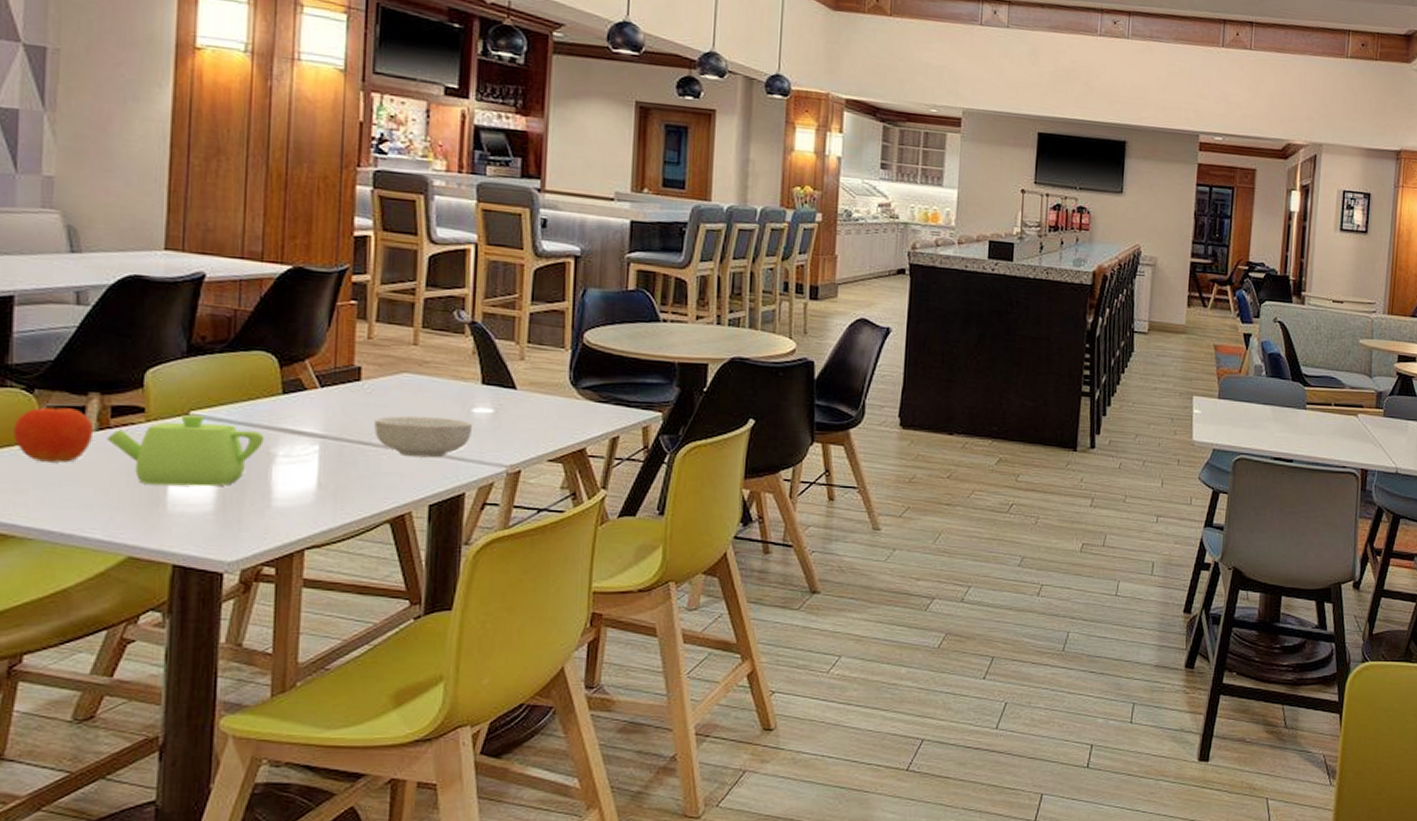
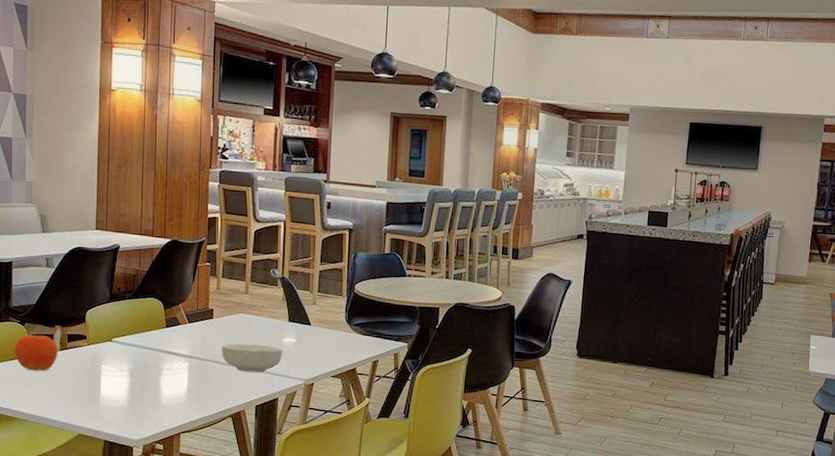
teapot: present [106,414,264,487] -> none [65,340,155,389]

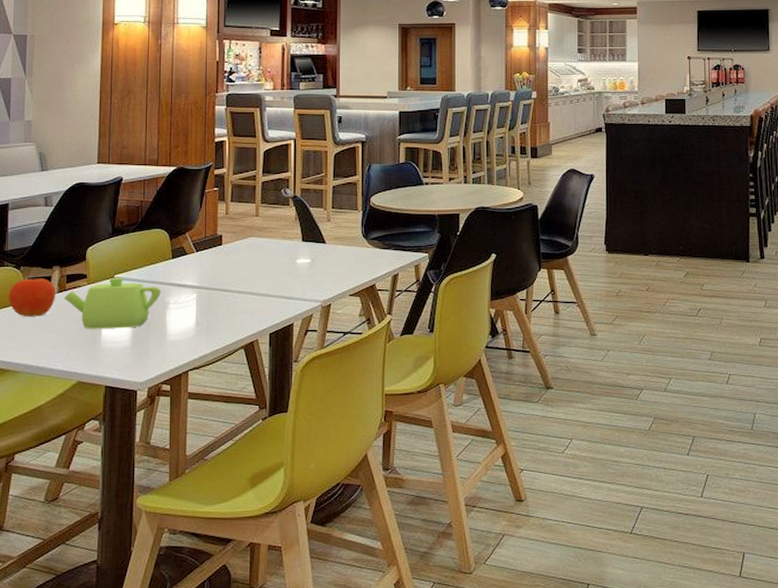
teapot: none [65,340,155,389] -> present [63,277,161,329]
cereal bowl: present [221,343,282,373] -> none [232,268,296,299]

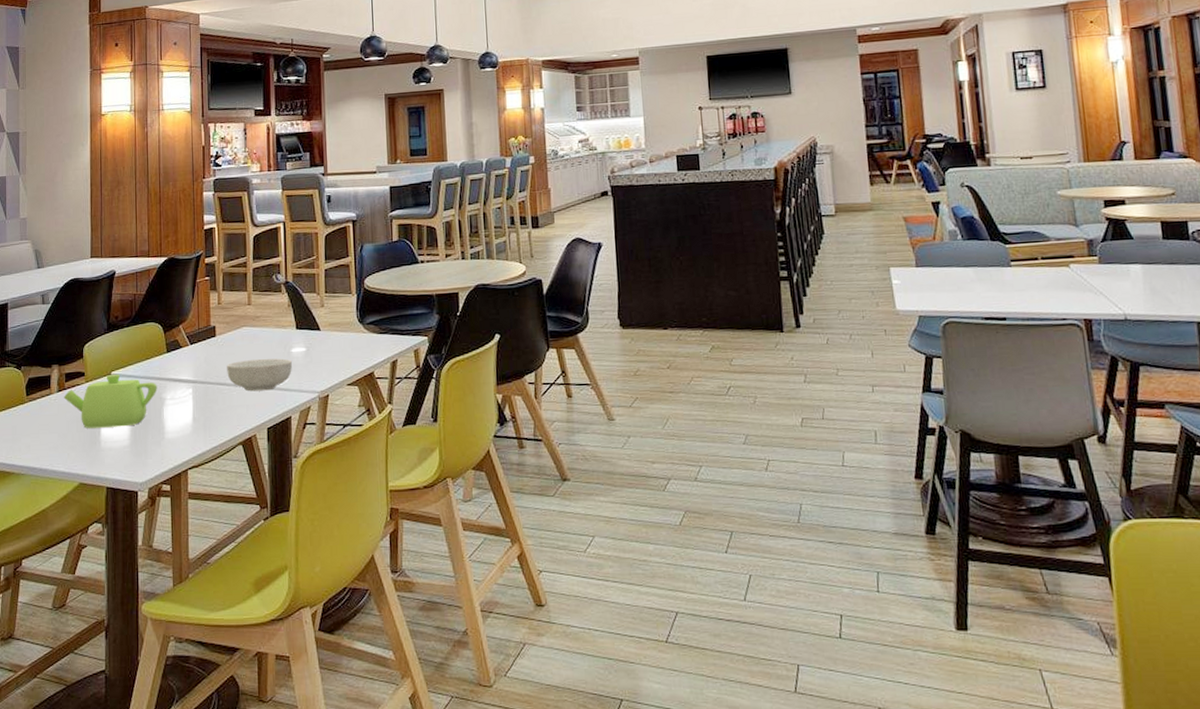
fruit: present [8,277,56,317] -> none [10,377,56,418]
cereal bowl: none [232,268,296,299] -> present [227,358,292,392]

